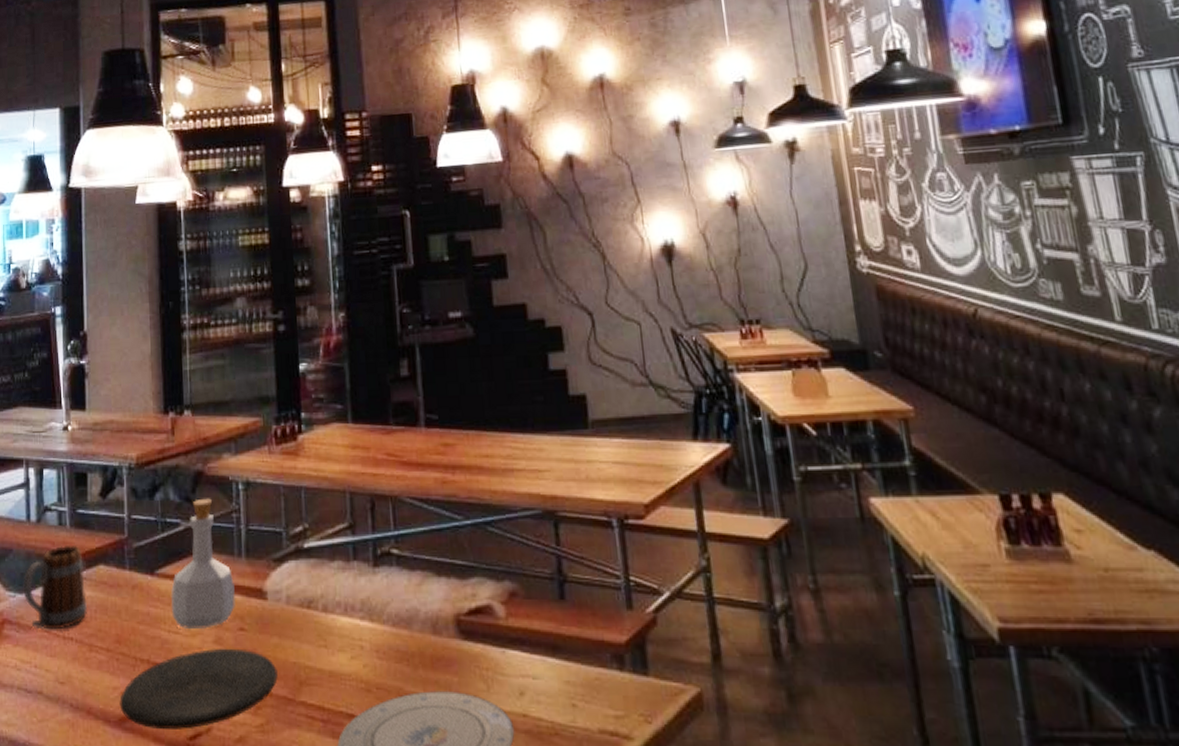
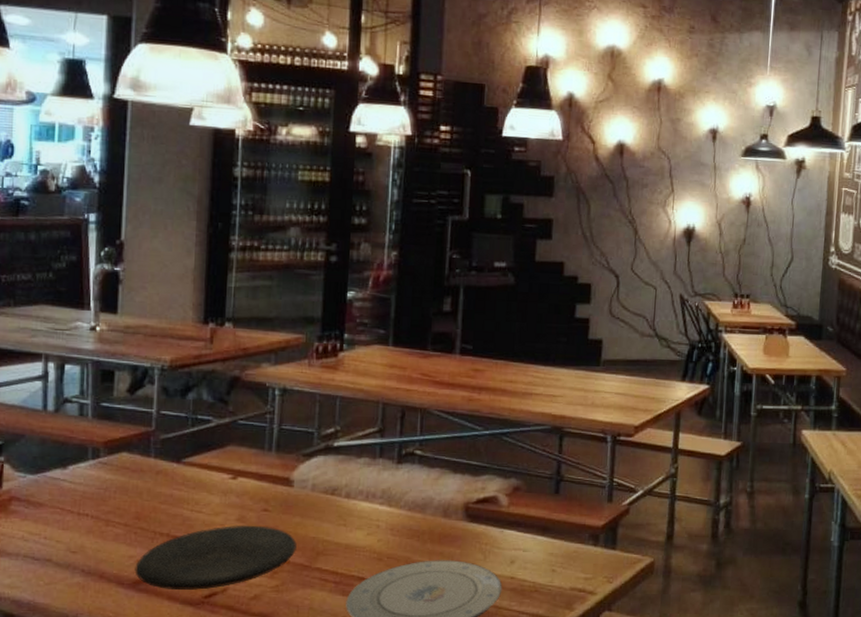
beer mug: present [23,544,87,630] -> none [35,433,106,507]
bottle: present [170,498,236,630] -> none [196,400,263,510]

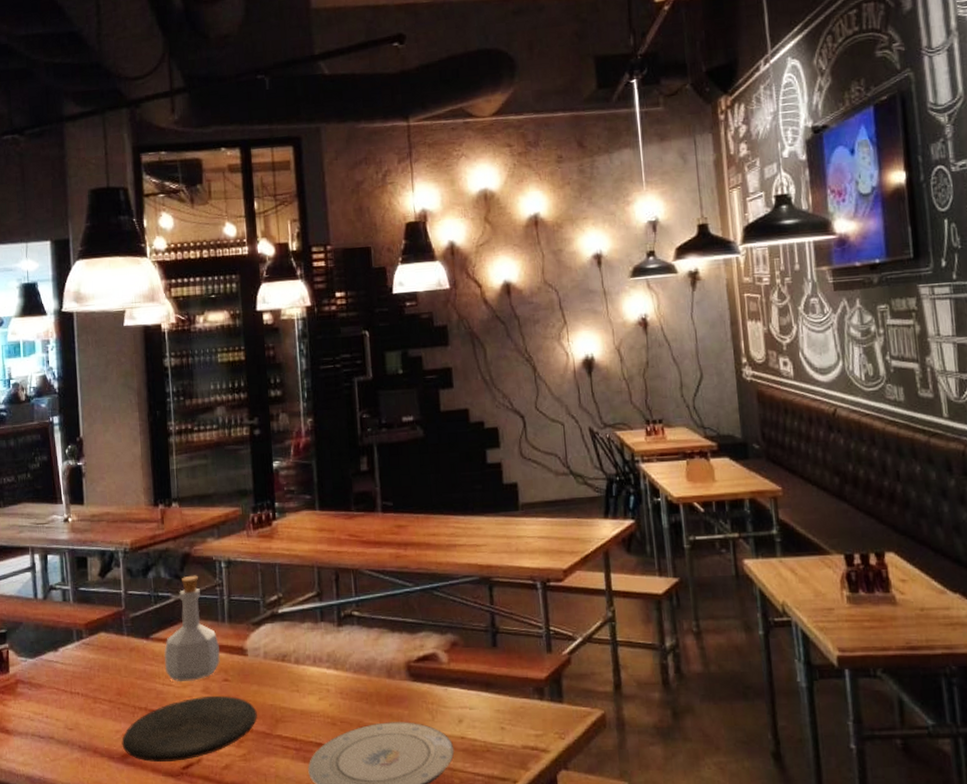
bottle: none [196,400,263,510] -> present [163,575,221,682]

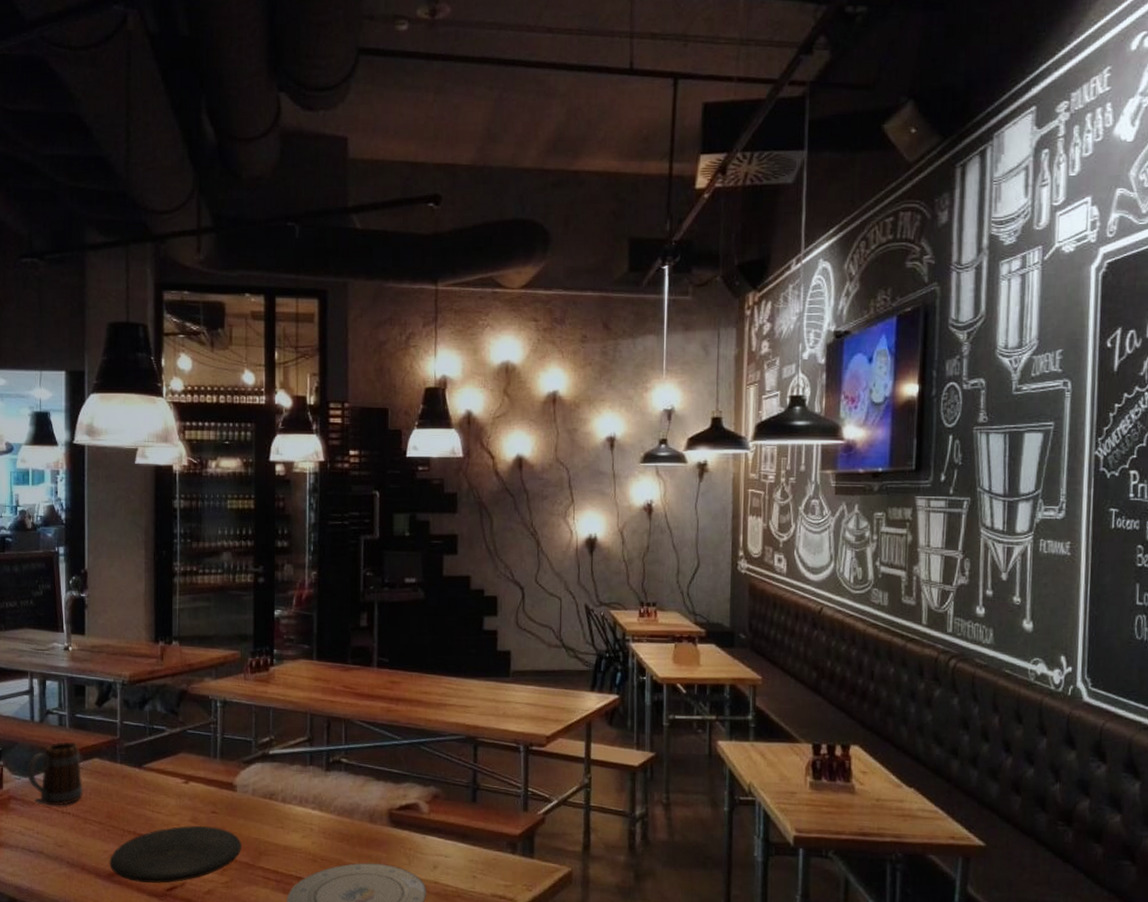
beer mug: none [33,617,91,687] -> present [27,741,83,806]
bottle: present [163,575,221,682] -> none [155,711,211,811]

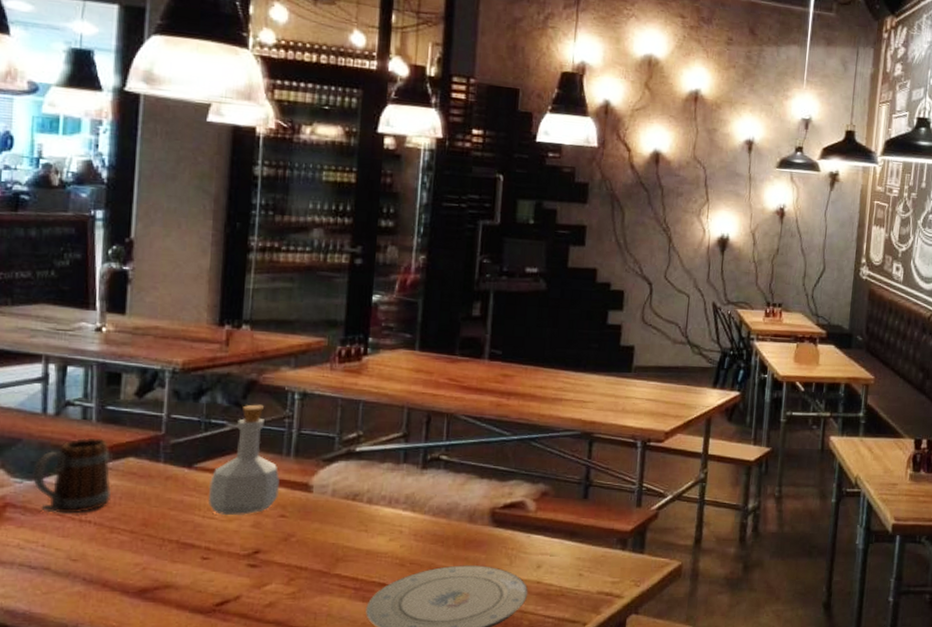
plate: present [109,825,242,883] -> none [141,531,315,598]
bottle: none [155,711,211,811] -> present [208,404,280,516]

